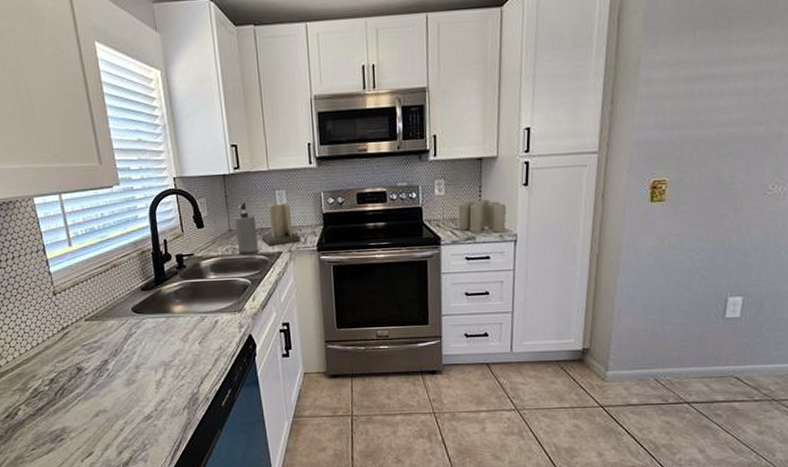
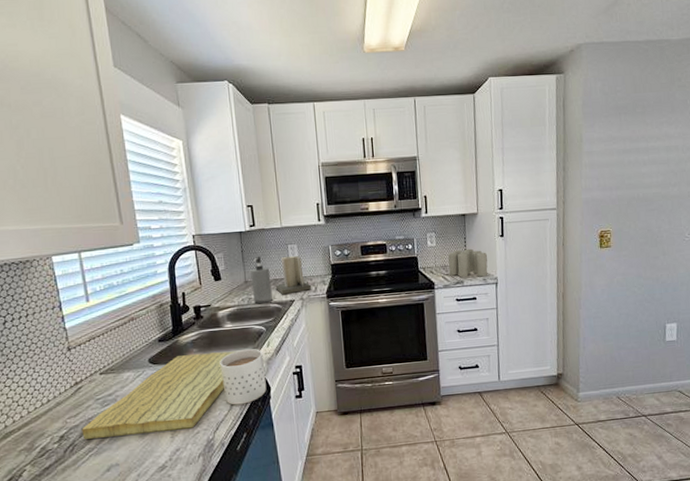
cutting board: none [70,304,222,384] -> present [82,350,238,439]
mug: none [203,302,252,360] -> present [220,348,267,405]

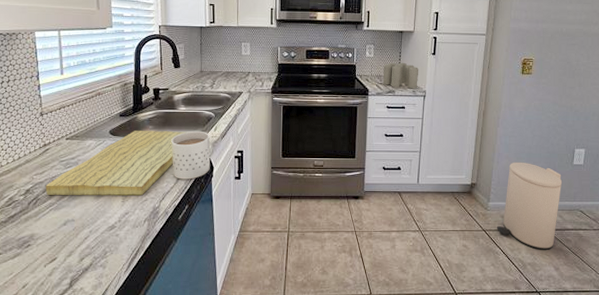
soap dispenser: present [250,255,274,304] -> none [206,49,224,93]
paper towel roll: present [275,256,311,295] -> none [227,53,258,87]
pedal bin: none [589,344,656,439] -> present [496,162,563,250]

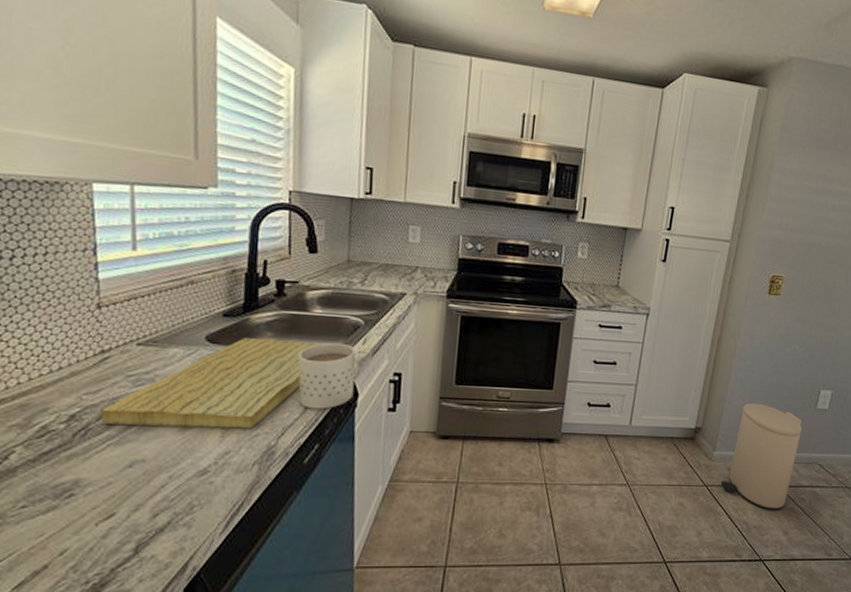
canister: present [382,62,419,89] -> none [595,268,644,305]

